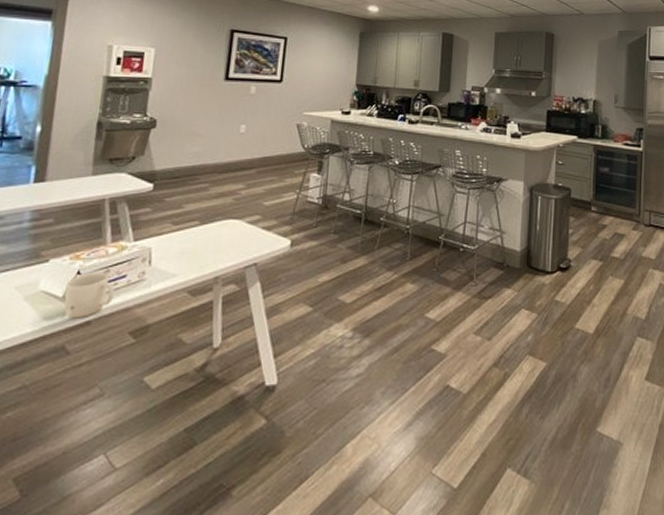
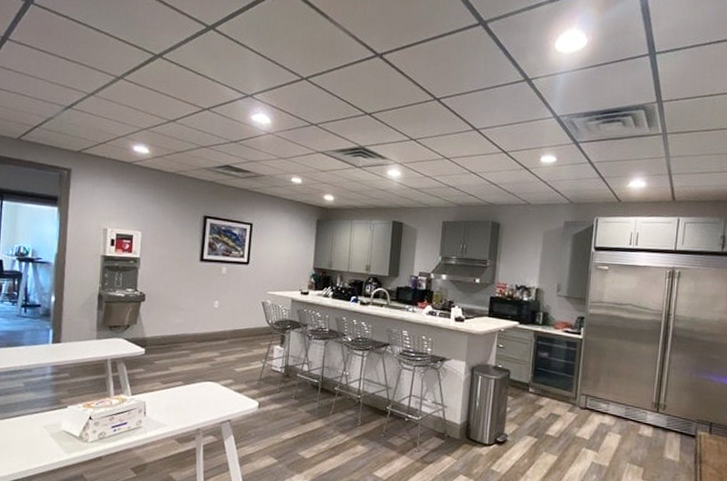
mug: present [64,272,115,319] -> none [80,418,119,455]

